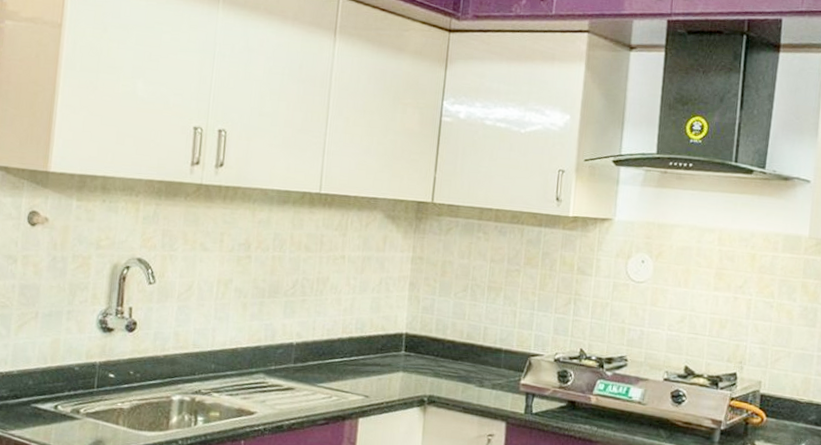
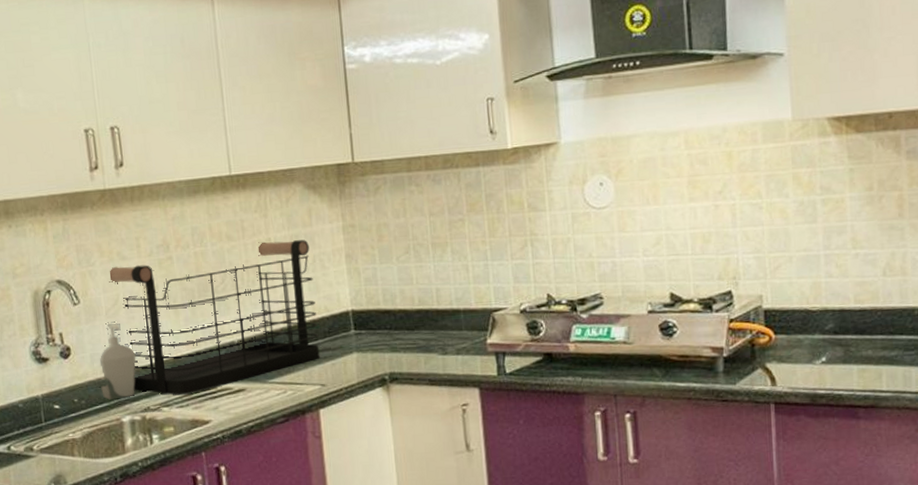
dish rack: none [156,256,379,384] -> present [99,240,320,395]
soap bottle: none [158,307,198,378] -> present [99,324,136,400]

